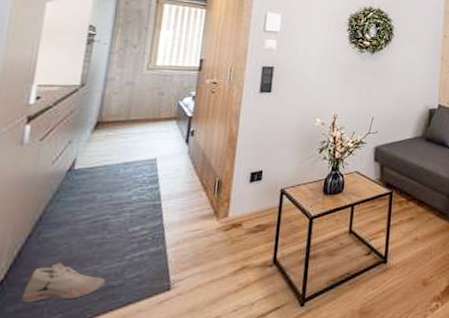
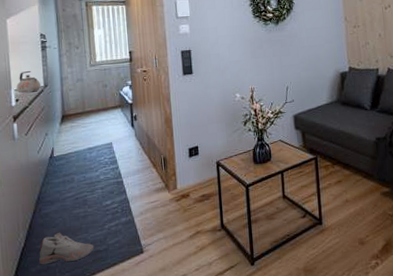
kettle: none [40,64,77,91] -> present [16,70,42,93]

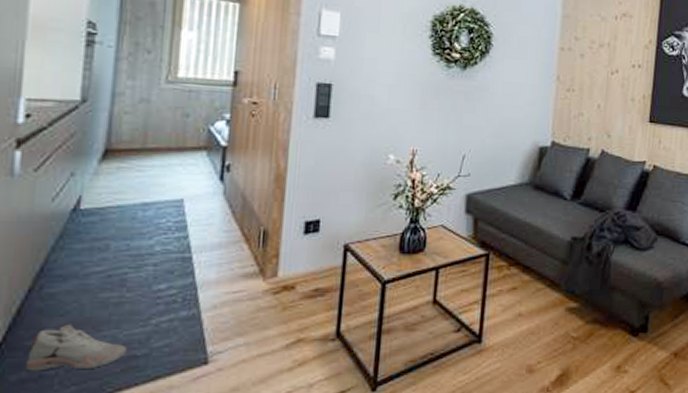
kettle: present [16,70,42,93] -> none [29,73,76,107]

